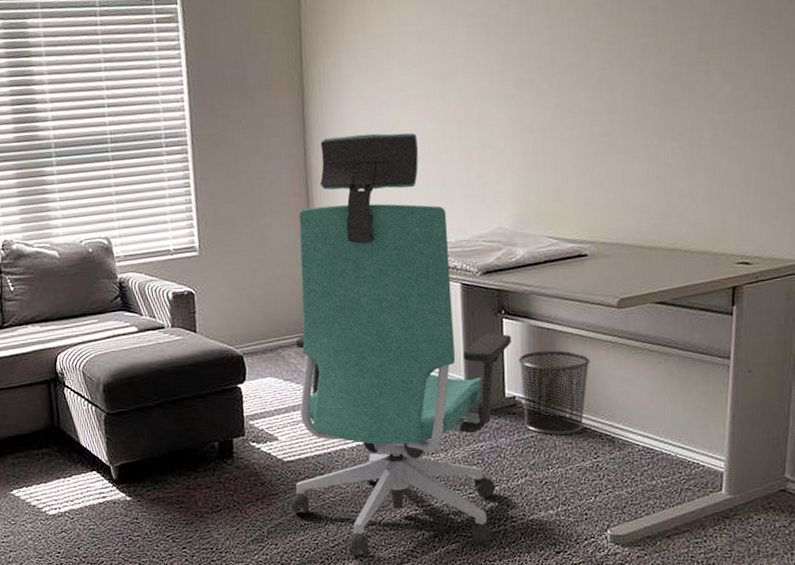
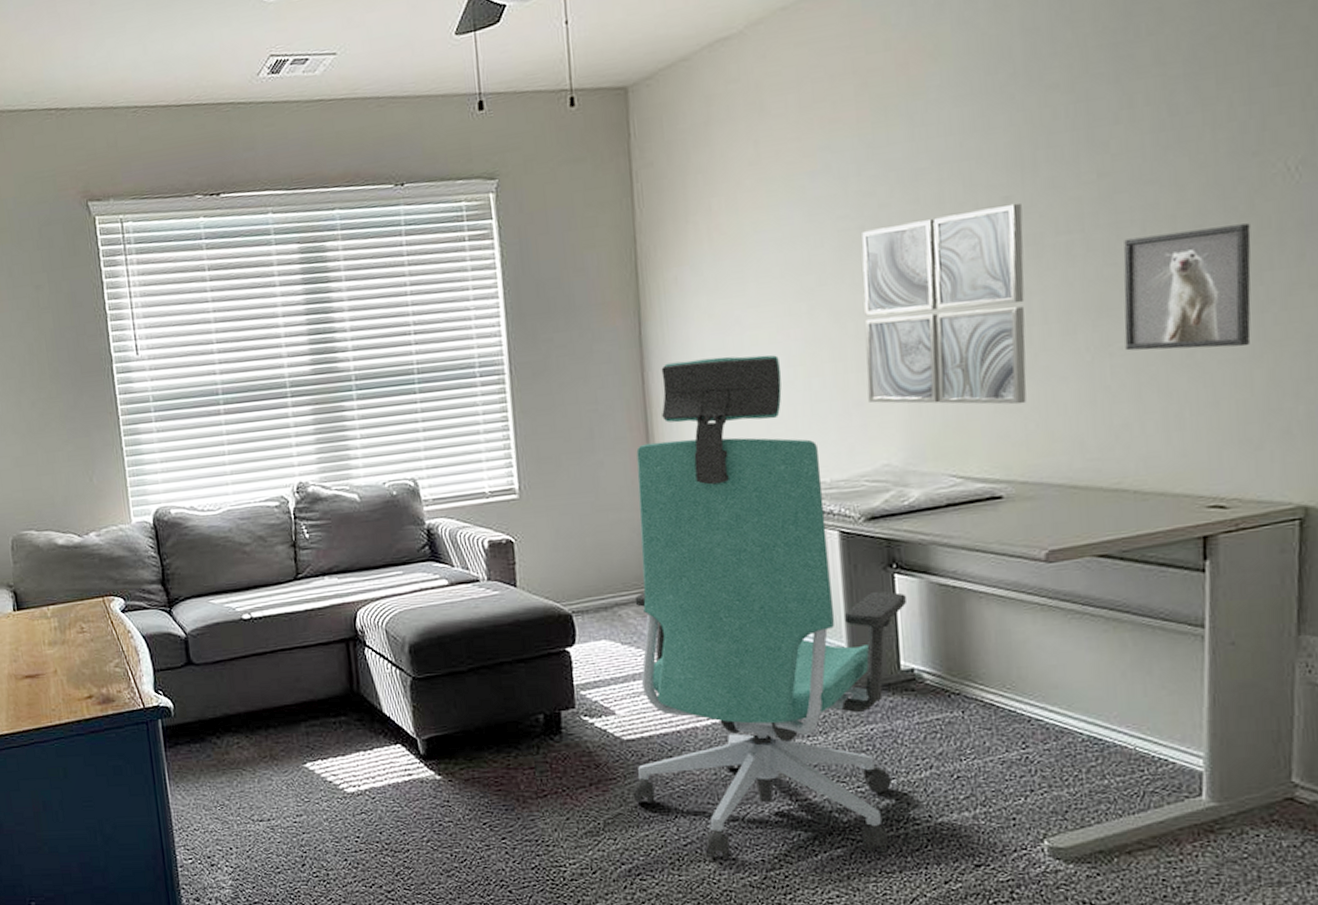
wall art: none [485,9,611,179] -> present [862,203,1027,405]
waste bin: present [518,350,591,435] -> none [916,613,1012,718]
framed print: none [683,33,779,136] -> present [1123,223,1251,351]

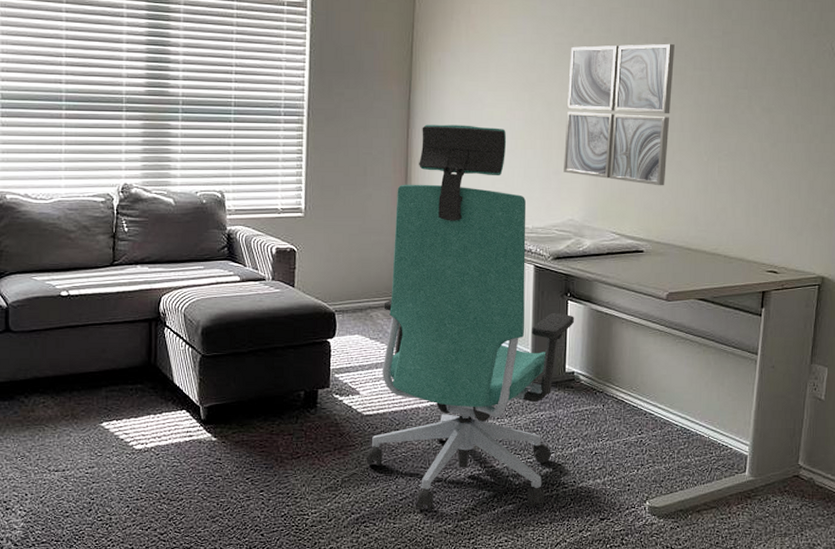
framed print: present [1123,223,1251,351] -> none [728,80,808,164]

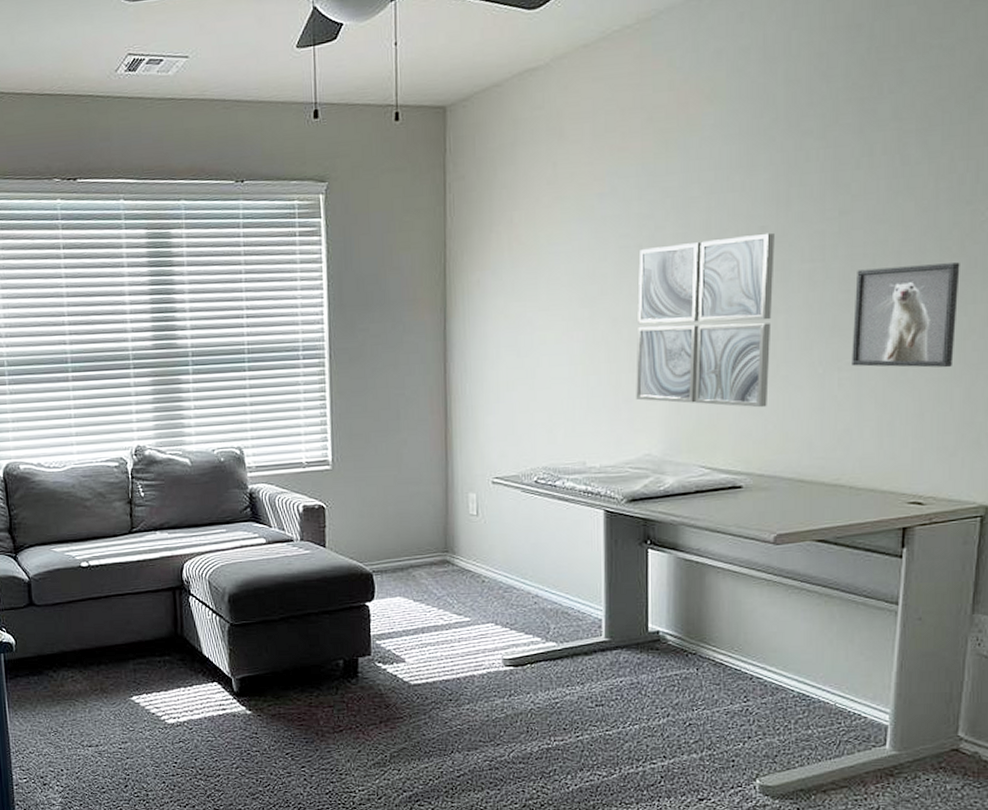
chair: present [367,124,574,510] -> none [417,353,656,788]
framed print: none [728,80,808,164] -> present [852,262,960,368]

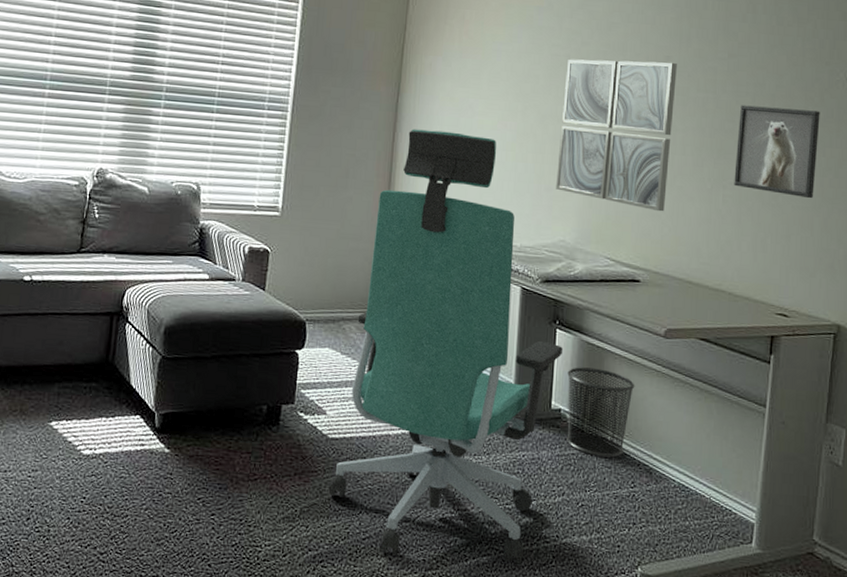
chair: none [417,353,656,788] -> present [329,129,562,564]
waste bin: none [664,585,743,675] -> present [566,367,635,458]

